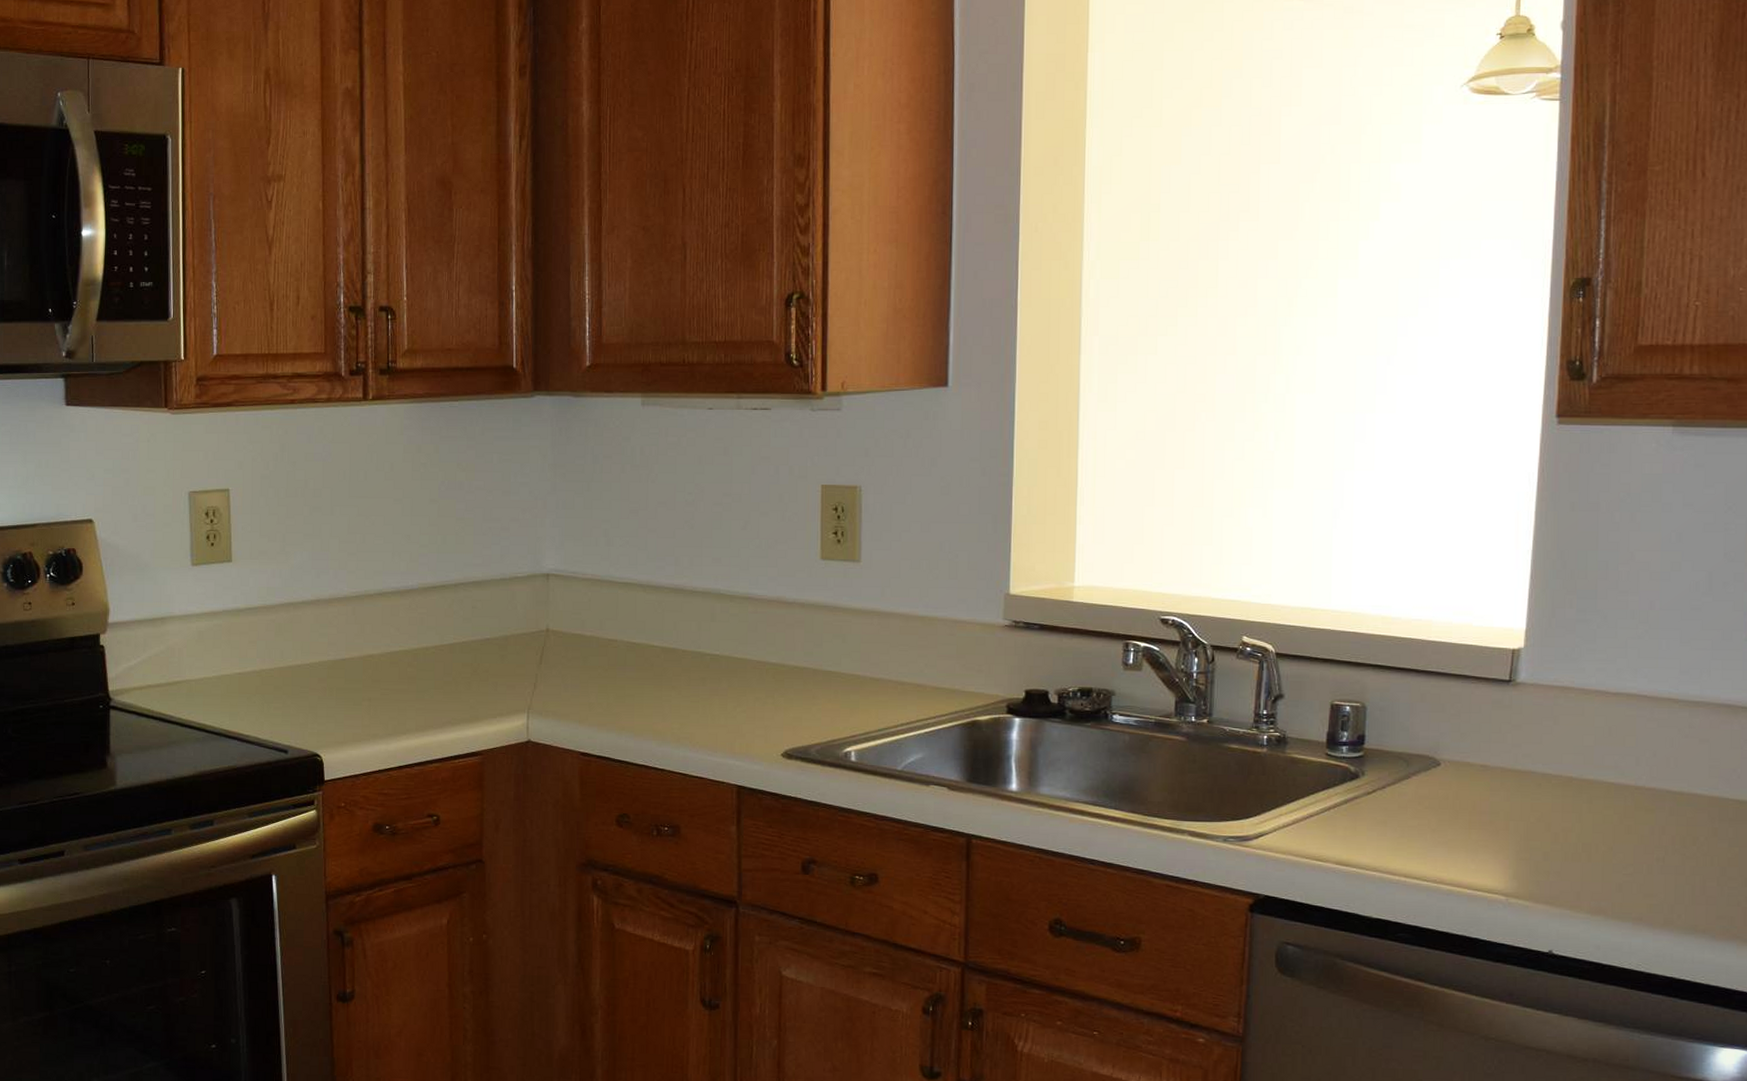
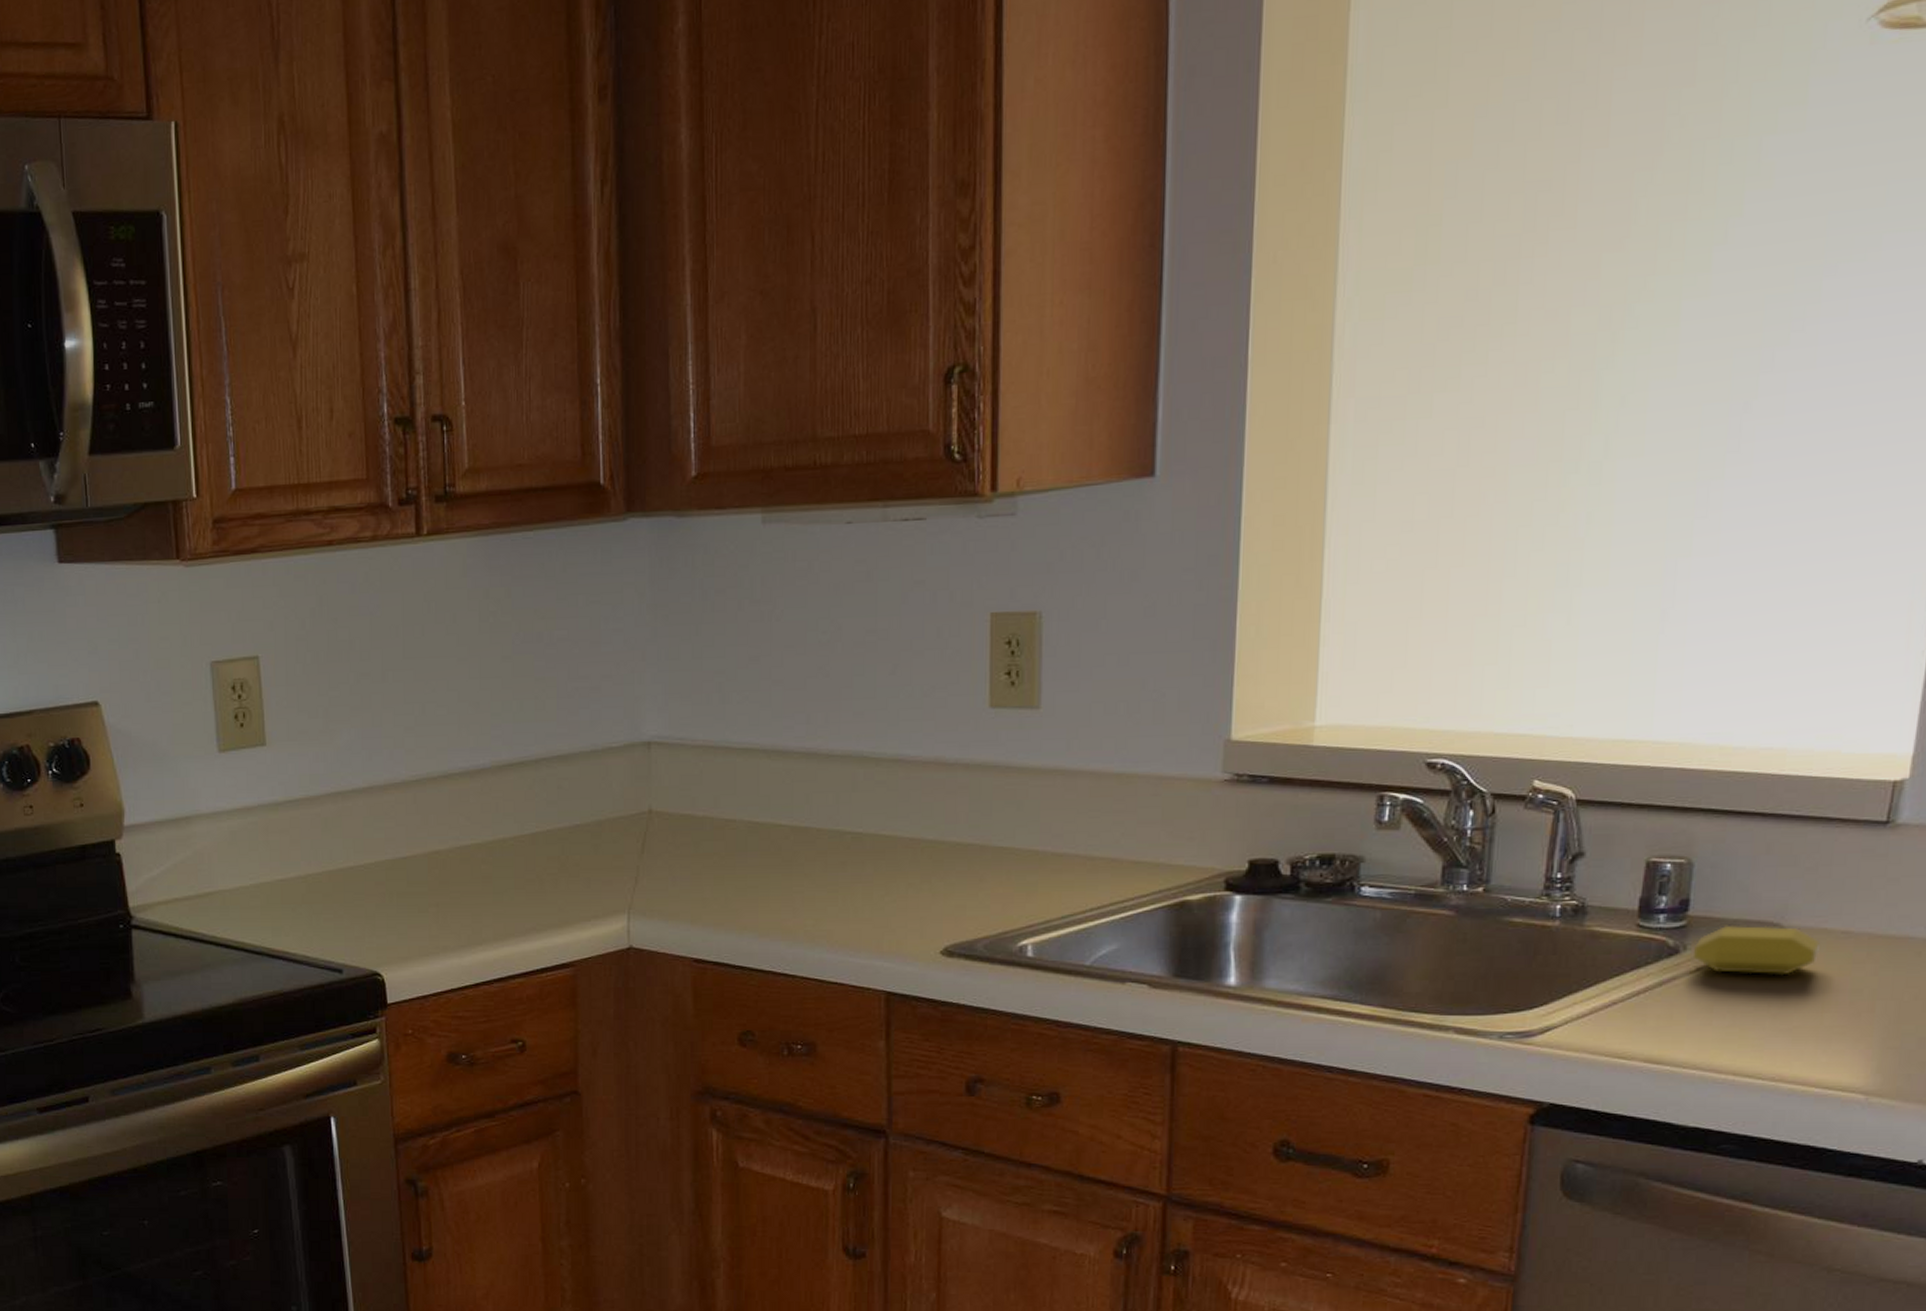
soap bar: none [1369,756,1466,799] -> present [1692,925,1821,976]

